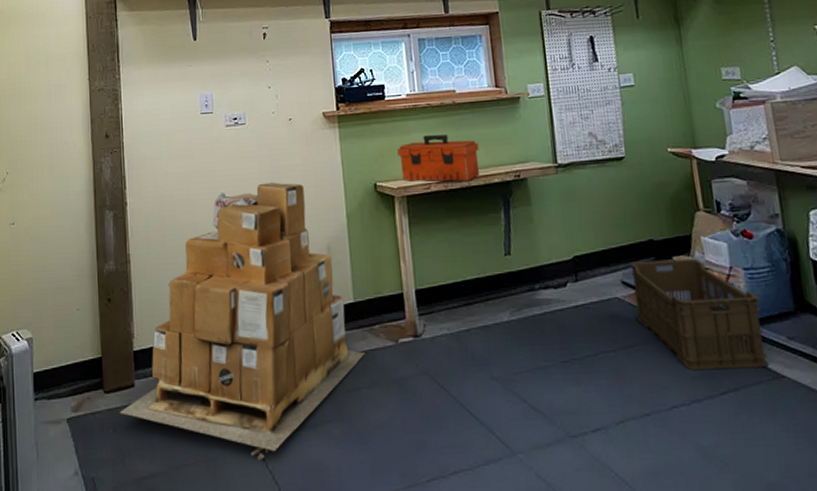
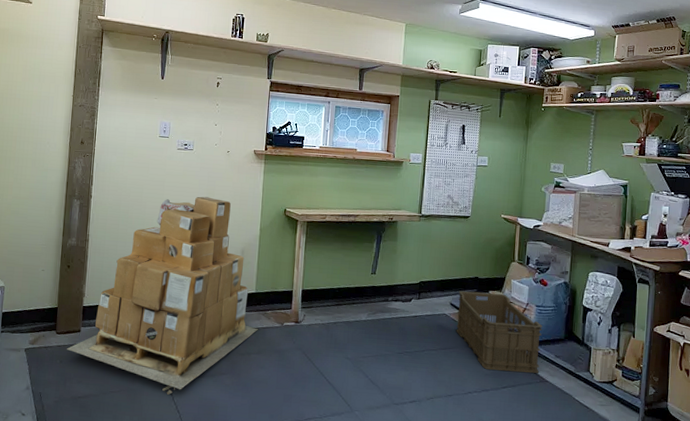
toolbox: present [397,134,479,182] -> none [306,179,367,218]

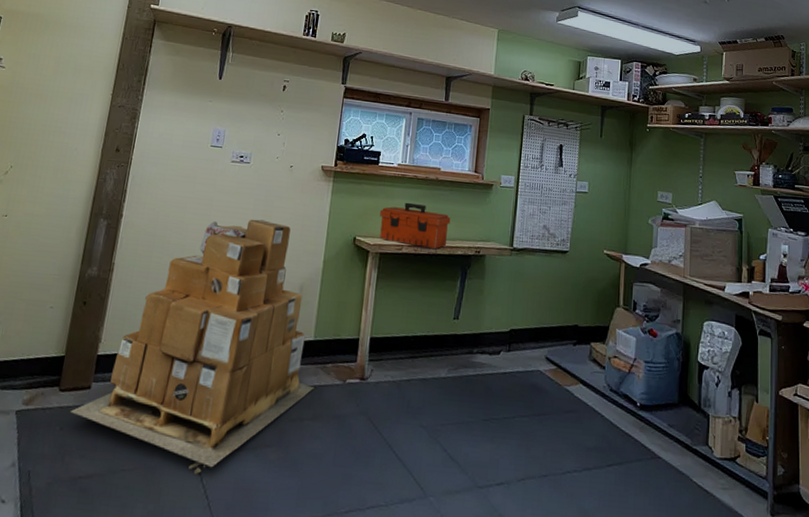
toolbox: none [306,179,367,218] -> present [380,202,451,250]
plastic crate: present [456,290,542,374] -> none [552,341,652,448]

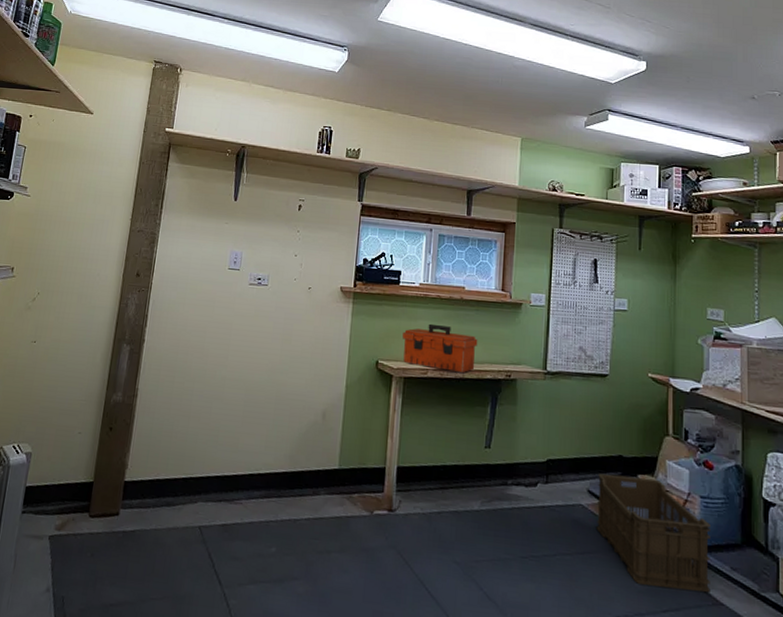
cardboard boxes: present [70,219,314,474] -> none [99,343,341,606]
plastic crate: none [552,341,652,448] -> present [597,473,710,593]

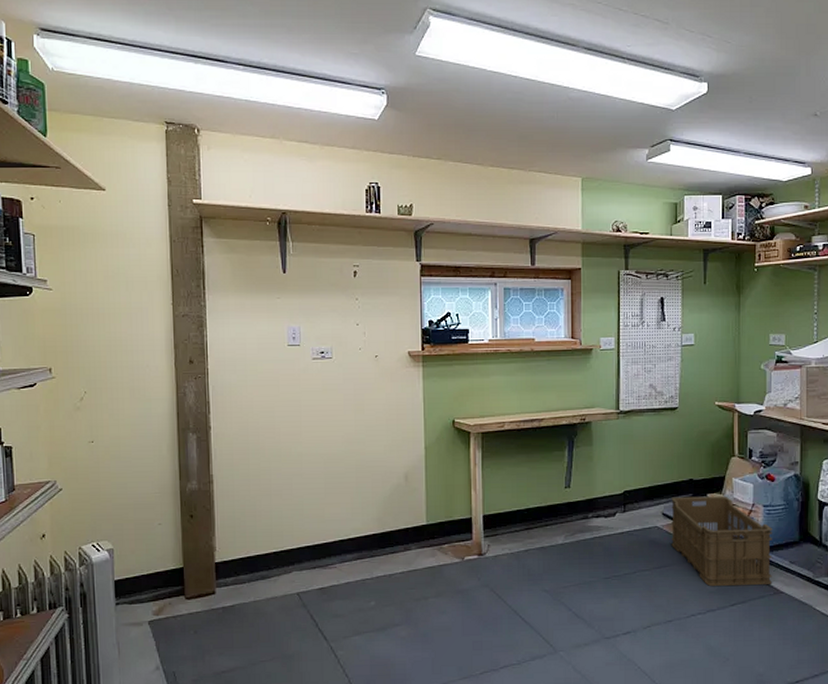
toolbox: present [402,323,478,373] -> none [476,378,551,422]

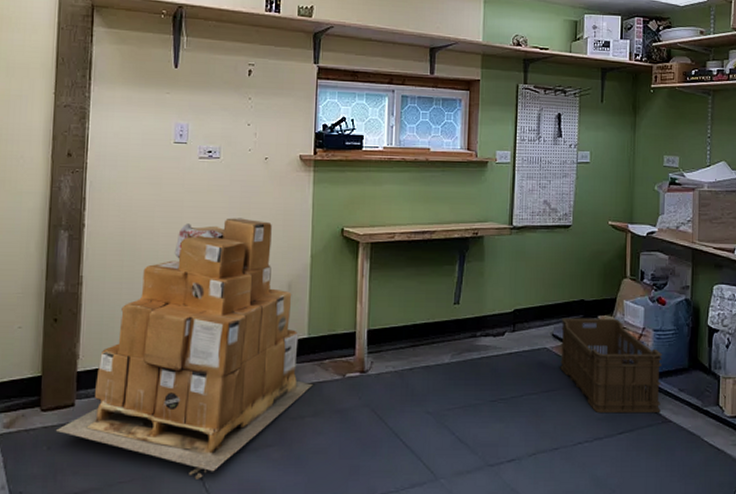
cardboard boxes: none [200,414,434,657] -> present [55,218,313,479]

